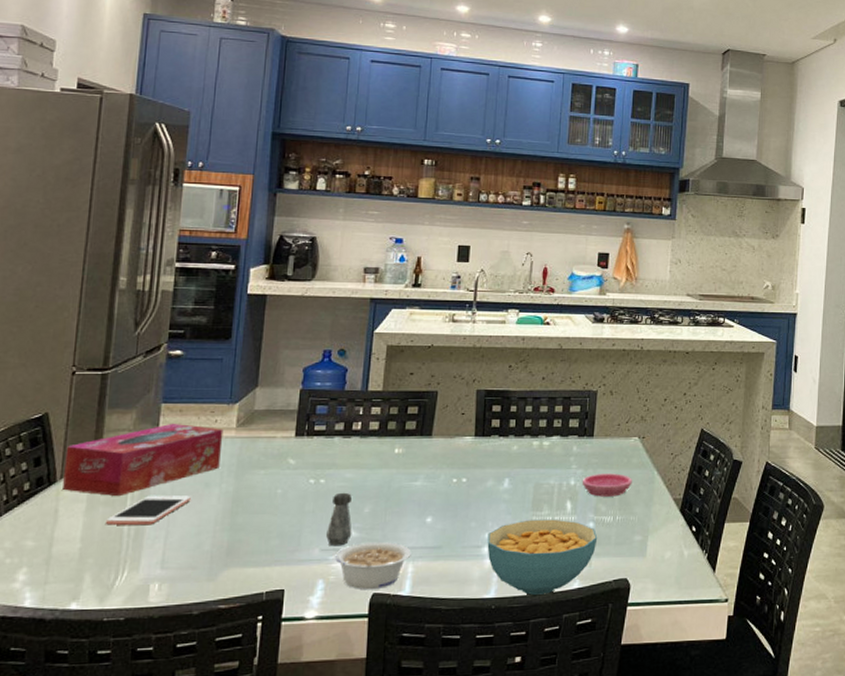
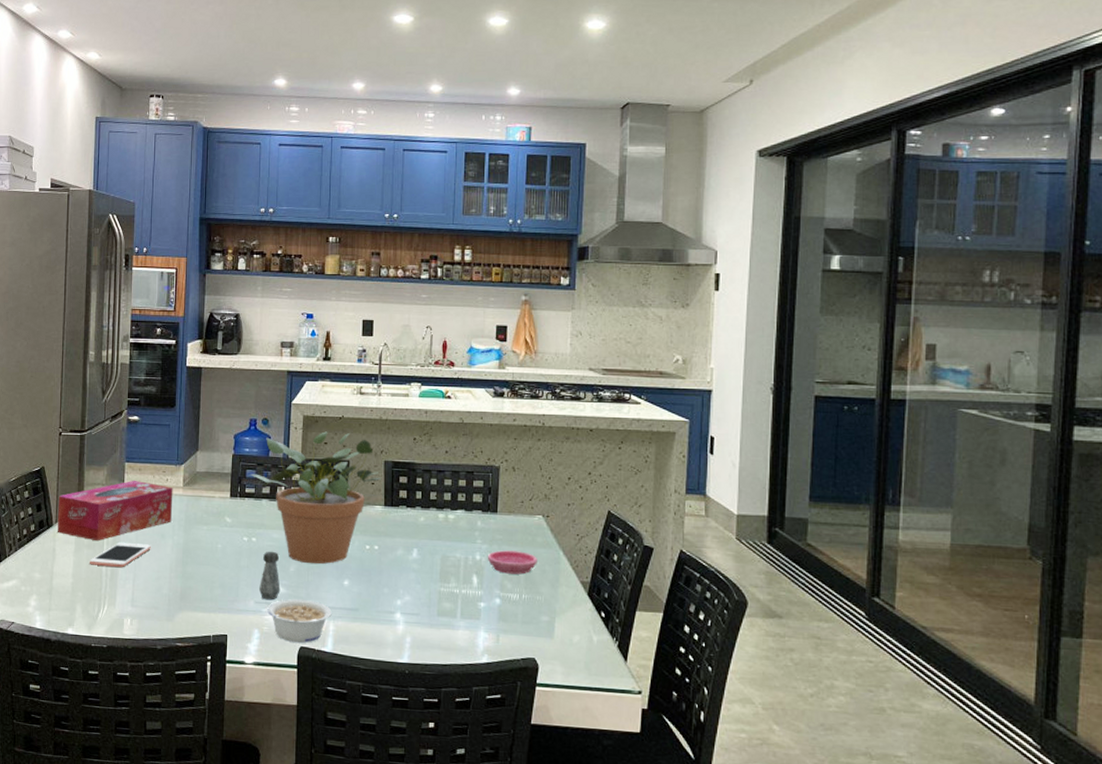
potted plant: none [318,361,472,503] -> present [248,431,381,564]
cereal bowl: present [487,519,598,595] -> none [399,590,505,665]

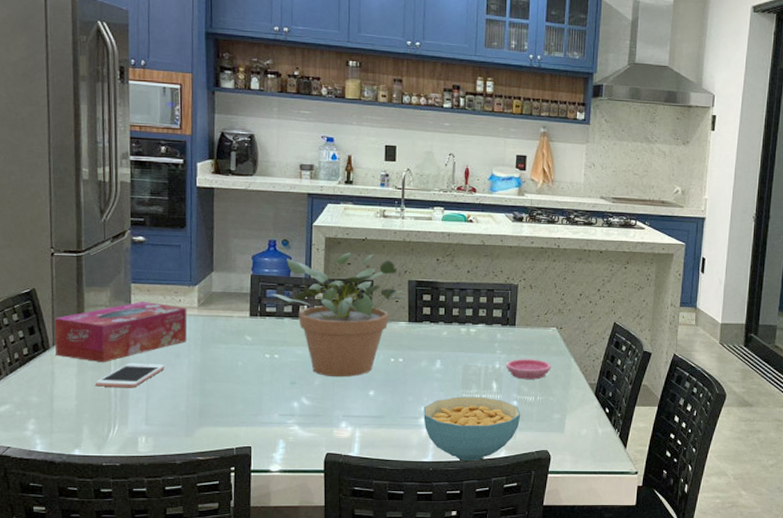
salt shaker: present [259,551,281,601] -> none [283,366,306,413]
legume: present [267,599,332,643] -> none [292,410,358,449]
cereal bowl: none [399,590,505,665] -> present [423,396,521,461]

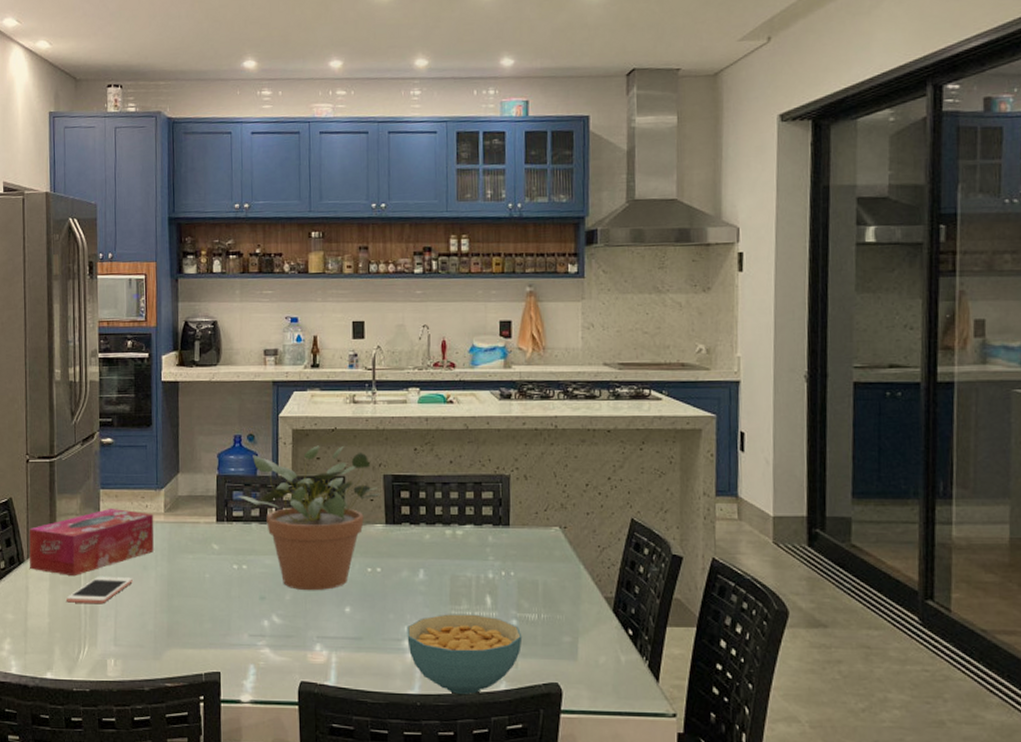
saucer: present [506,359,551,380] -> none [500,567,556,592]

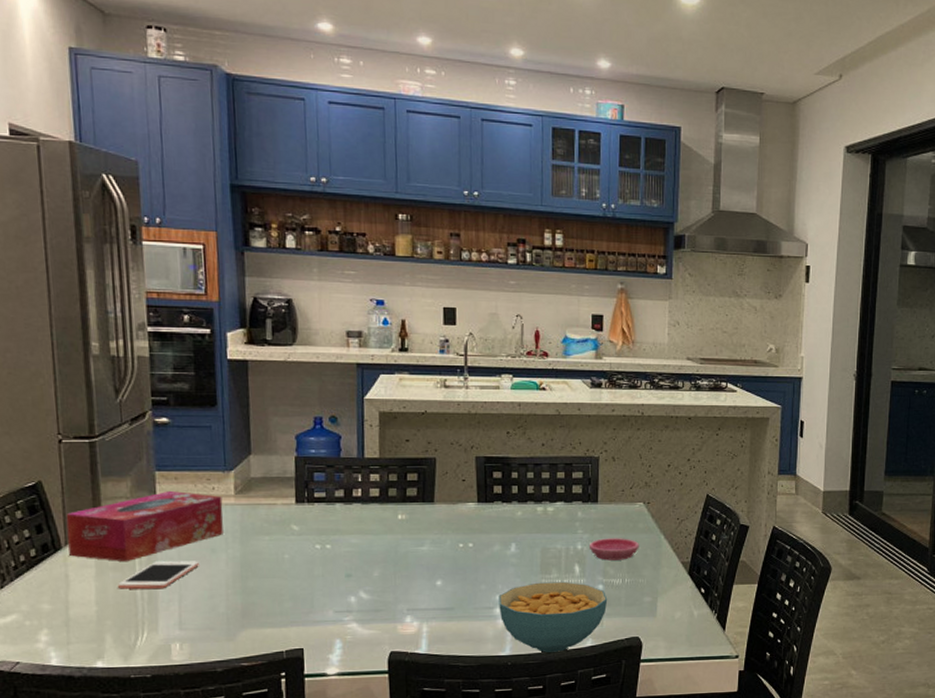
potted plant: present [235,445,380,591] -> none [316,428,472,567]
saucer: none [500,567,556,592] -> present [588,538,639,561]

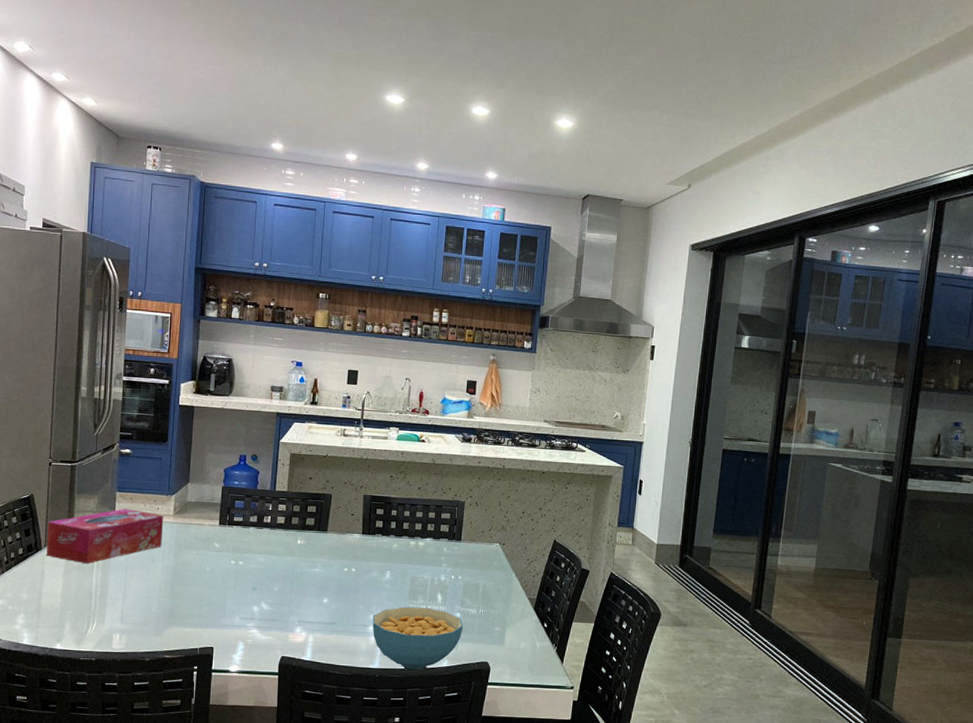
cell phone: present [118,561,199,590] -> none [79,565,141,589]
saucer: present [588,538,639,561] -> none [450,572,493,593]

